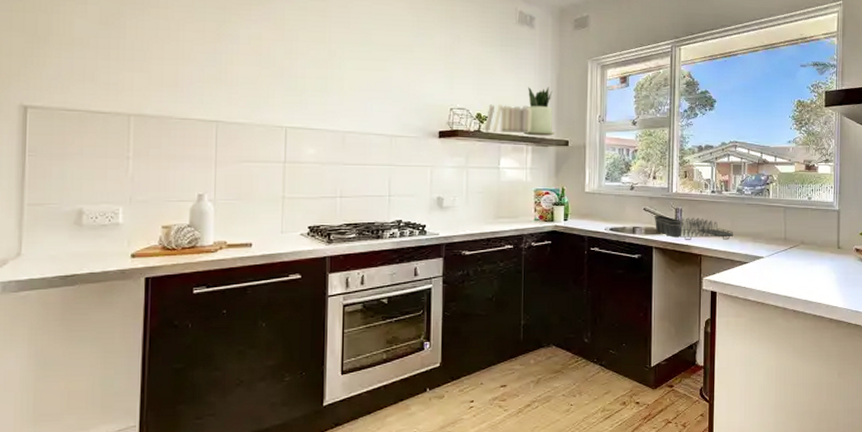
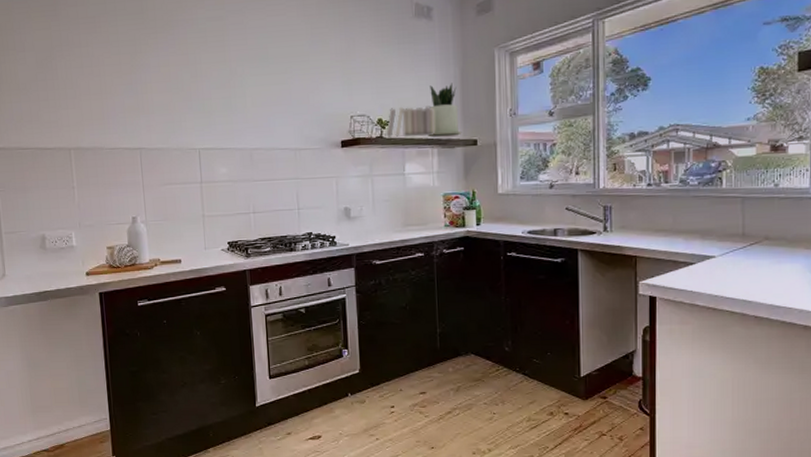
dish rack: present [654,215,734,240] -> none [578,214,677,241]

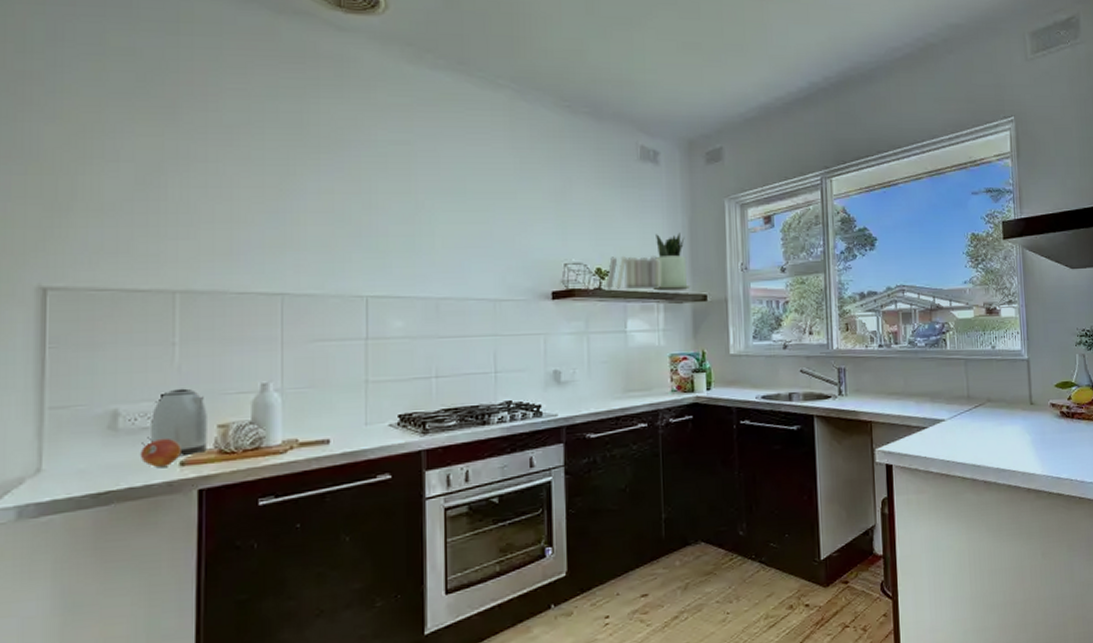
kettle: none [61,220,102,268] -> present [142,388,207,455]
fruit: none [61,255,86,277] -> present [140,438,181,468]

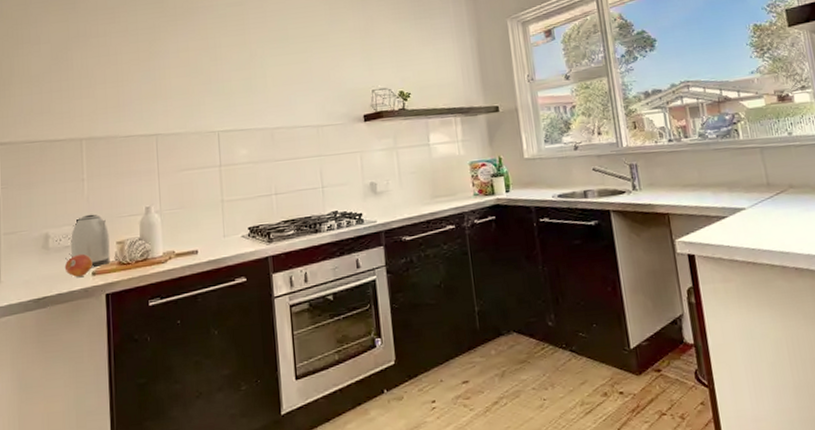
books: present [605,255,661,289] -> none [408,76,456,109]
planter: present [653,232,691,292] -> none [448,53,483,107]

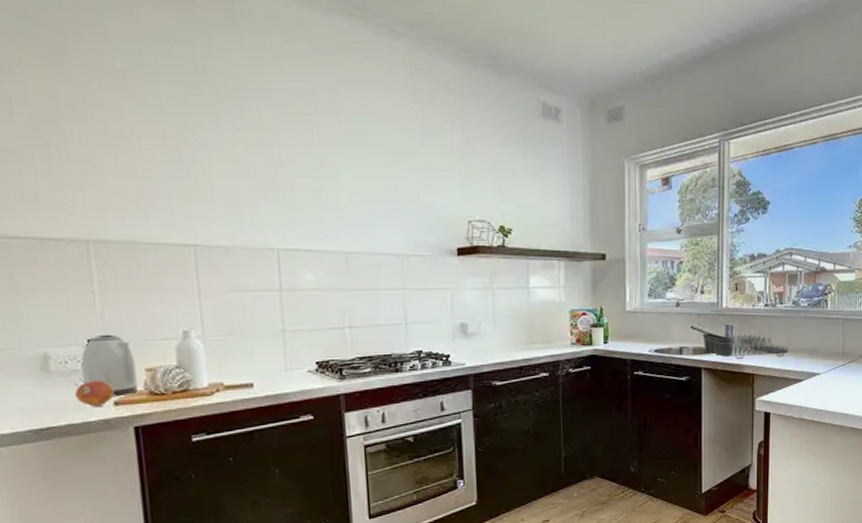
dish rack: none [606,171,705,199] -> present [702,333,789,359]

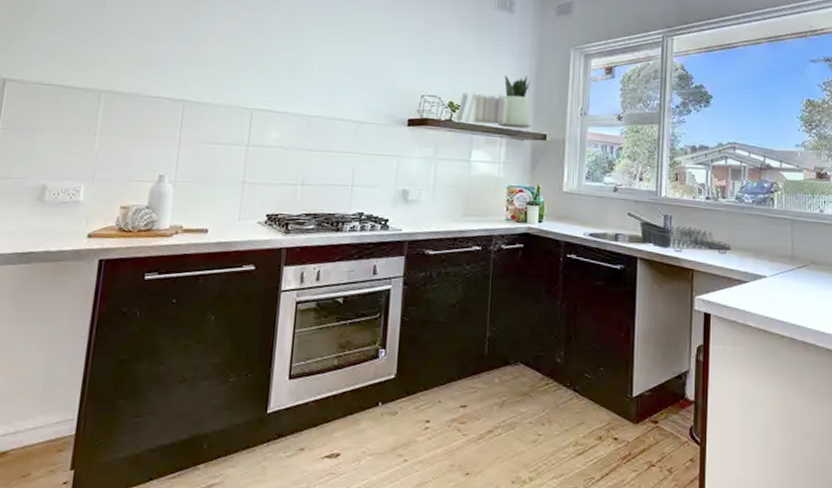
fruit: present [74,380,114,407] -> none [57,212,90,238]
kettle: present [75,334,138,396] -> none [60,172,114,229]
books: none [509,213,562,248] -> present [455,92,508,125]
planter: none [554,192,591,250] -> present [498,75,533,129]

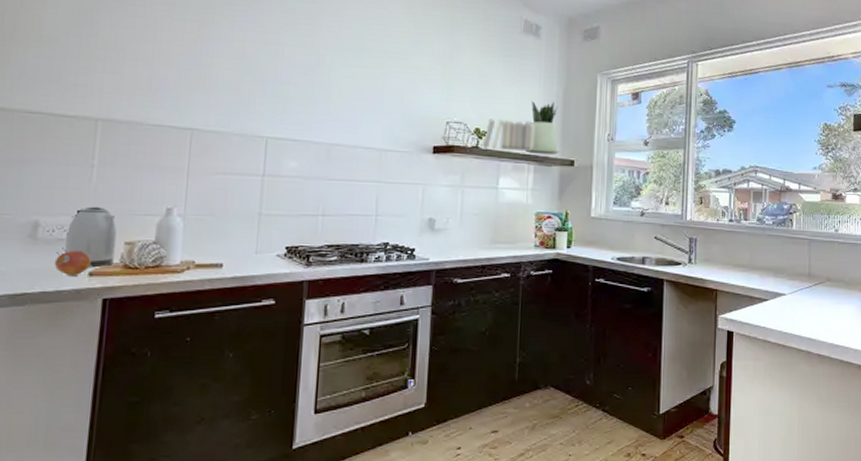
fruit: none [57,212,90,238] -> present [54,249,91,277]
kettle: none [60,172,114,229] -> present [57,206,117,267]
dish rack: present [639,221,732,254] -> none [666,244,753,274]

